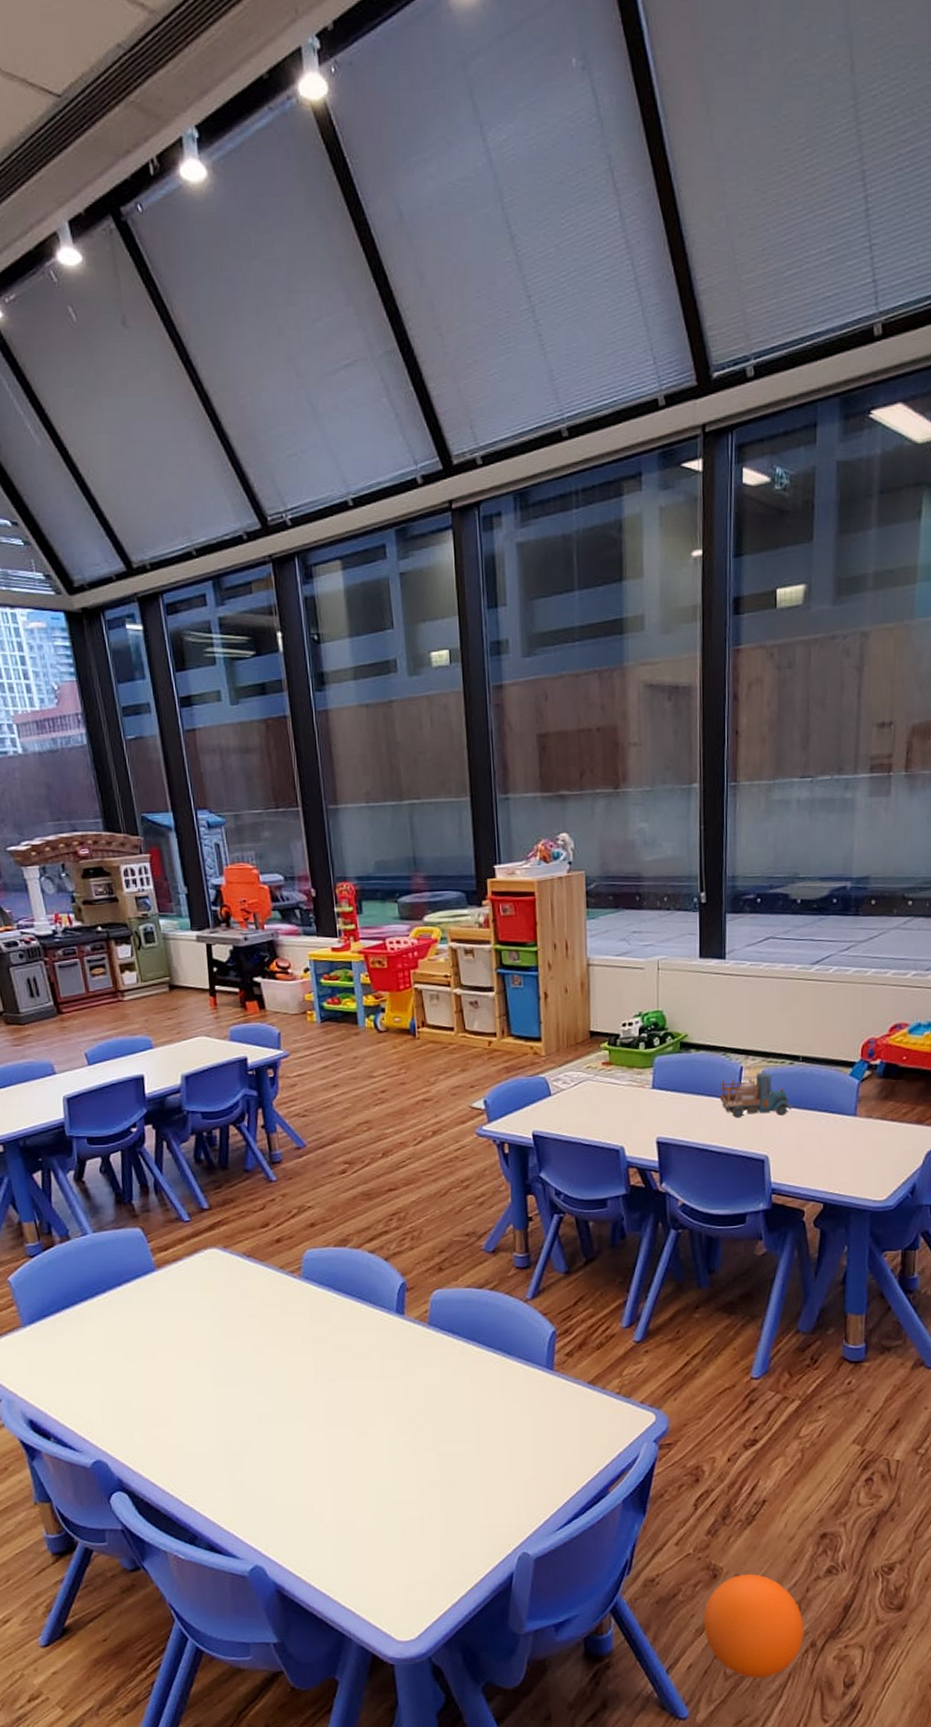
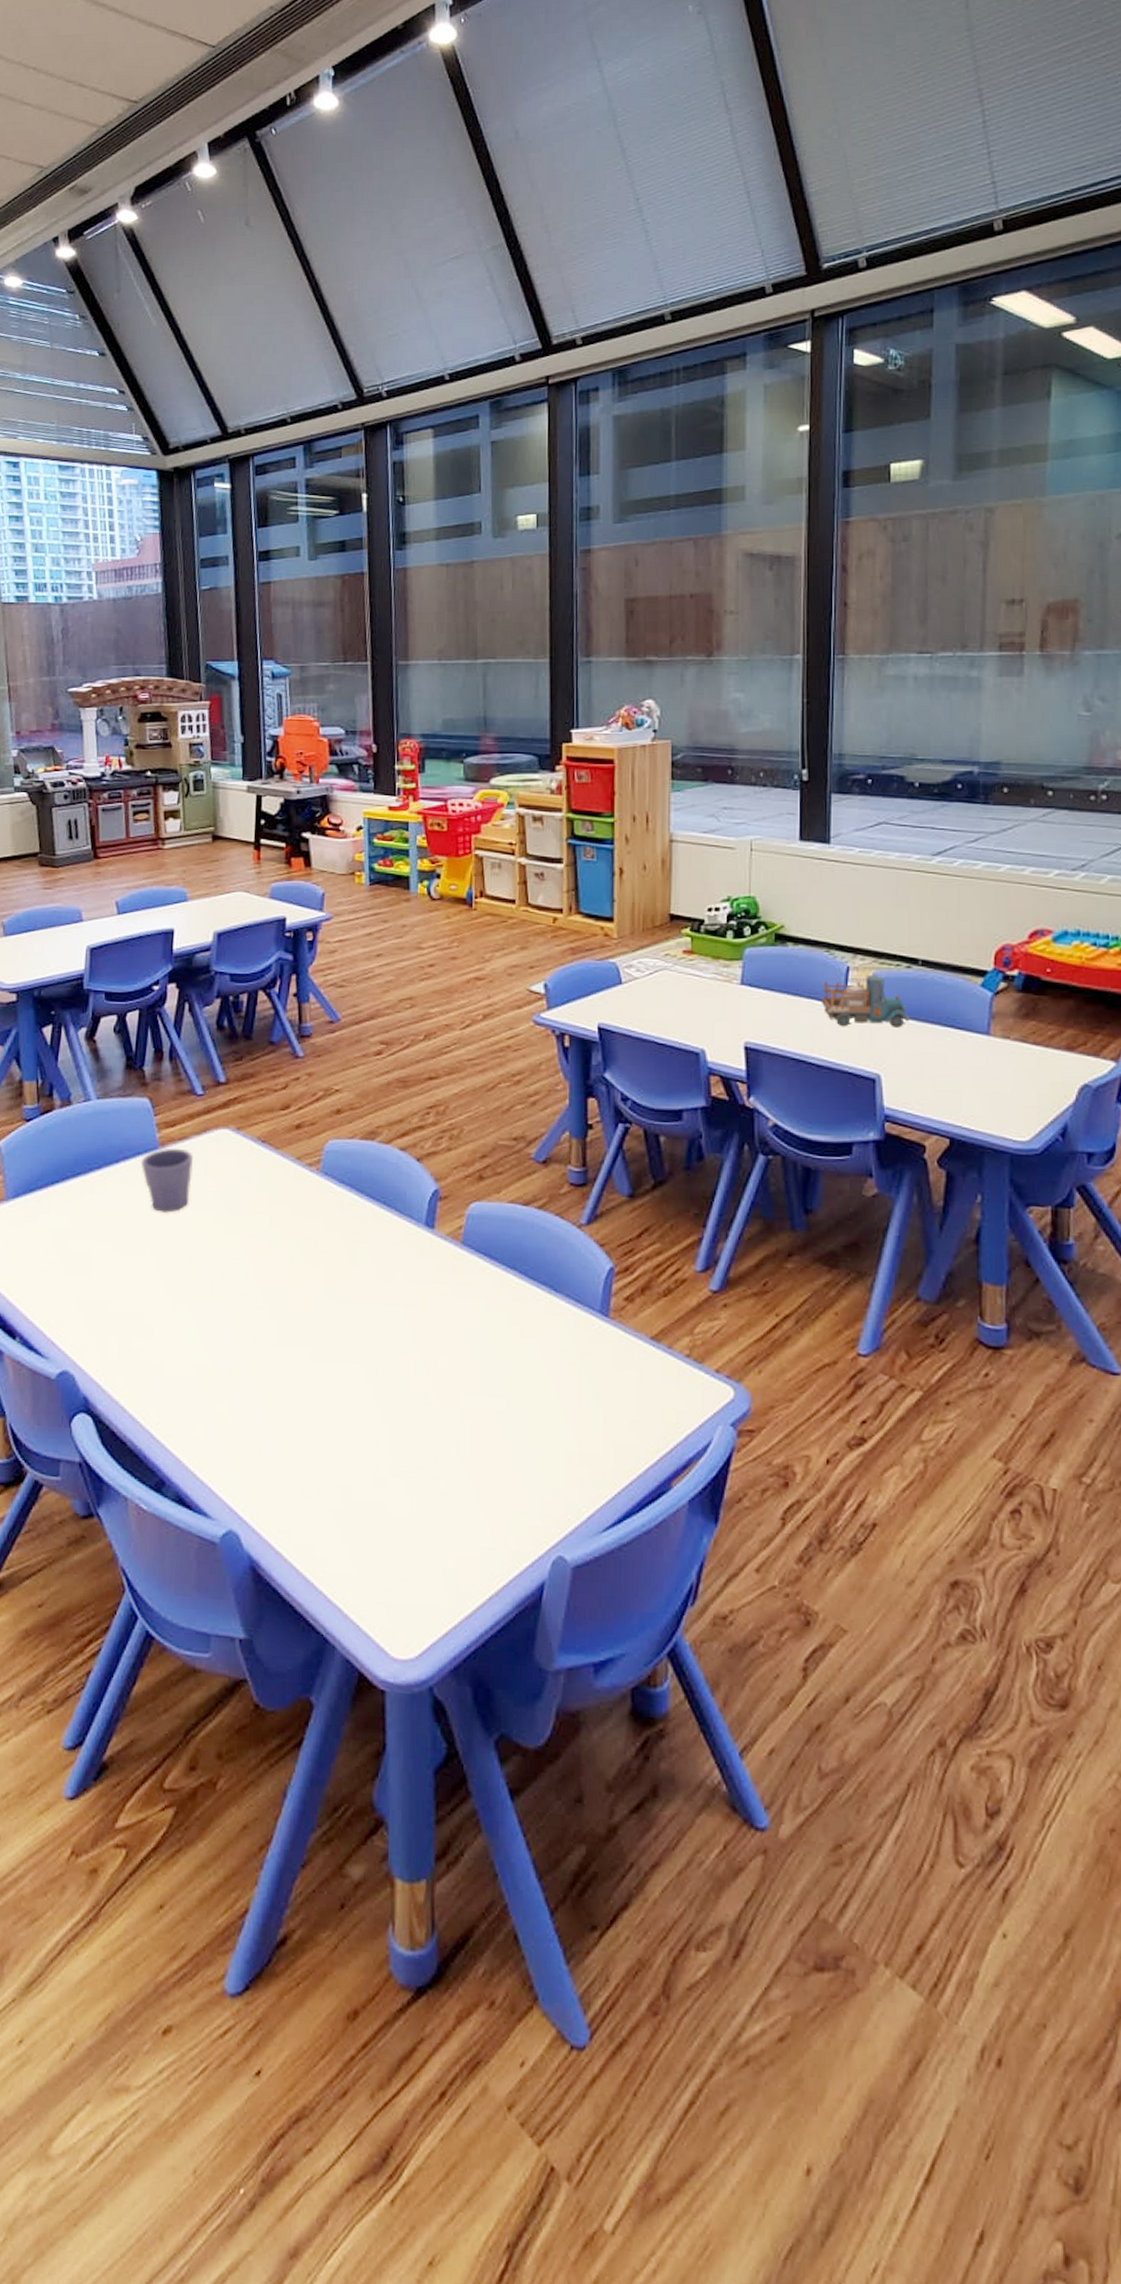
cup: none [141,1268,189,1323] -> present [140,1148,193,1212]
ball: present [703,1573,804,1679] -> none [791,1625,929,1784]

